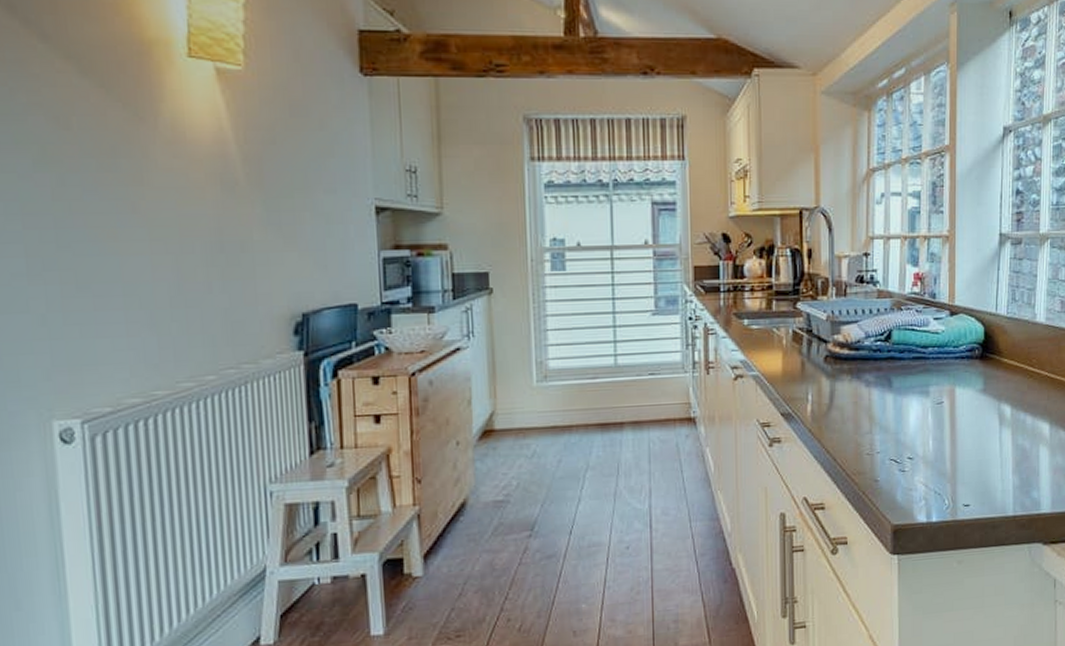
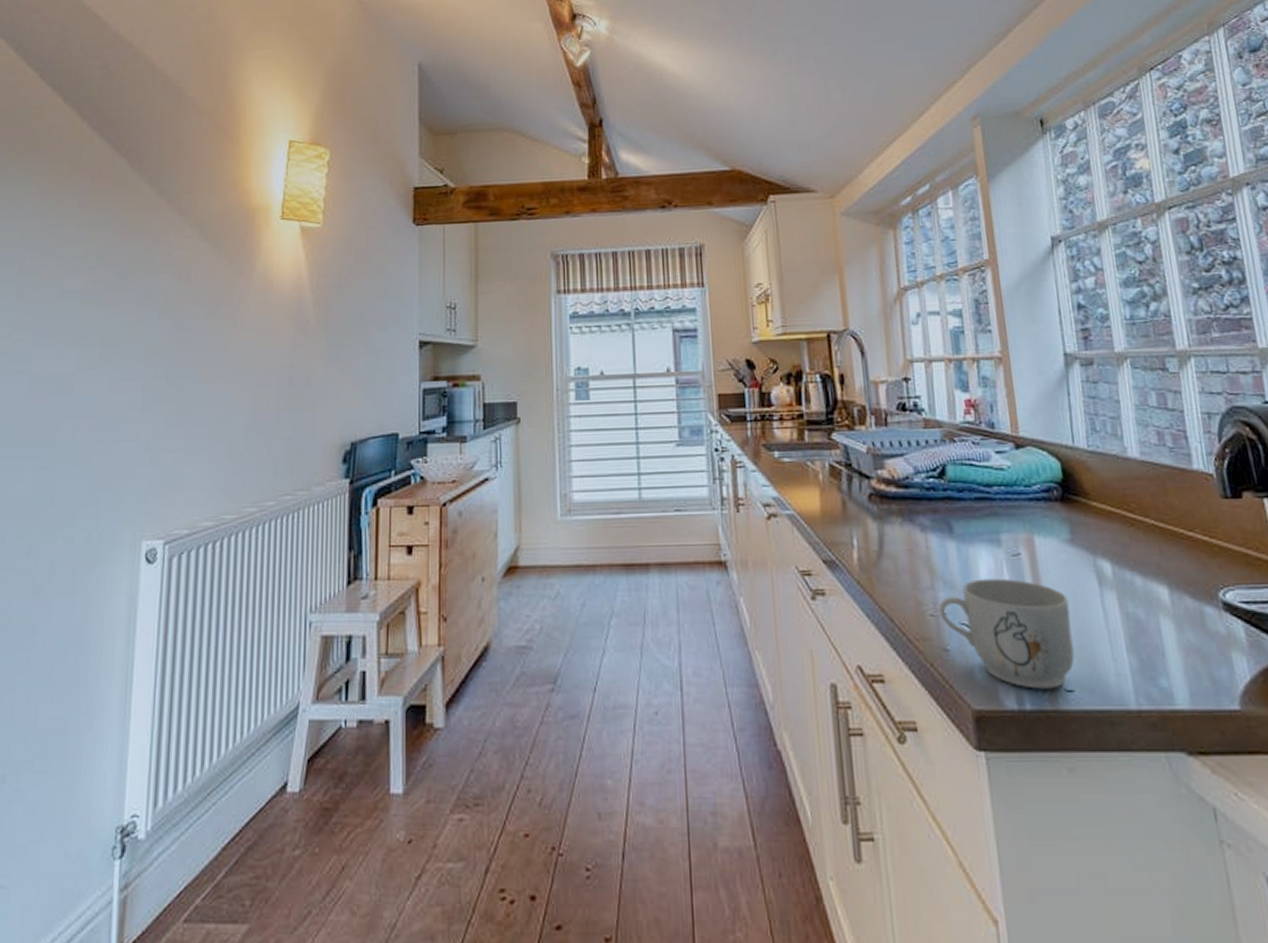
mug: none [874,422,975,506] -> present [939,578,1075,689]

